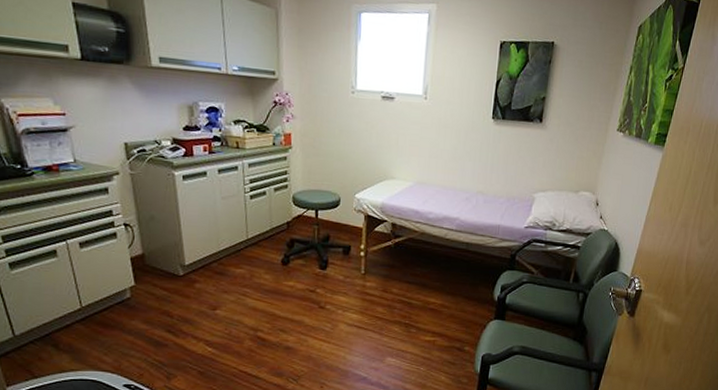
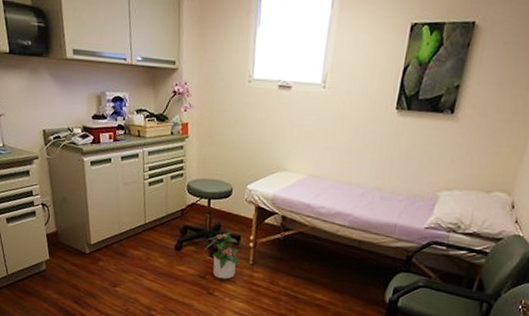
potted plant: none [314,241,351,291] -> present [204,231,240,280]

